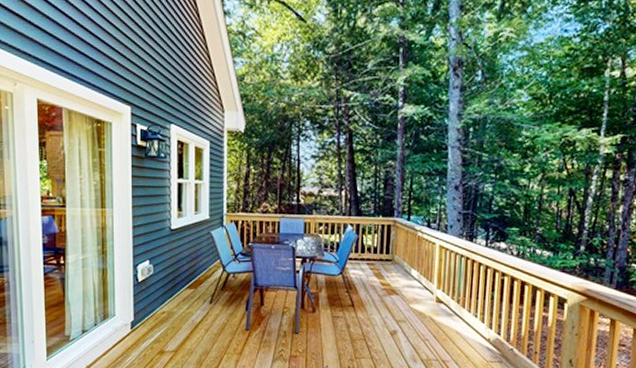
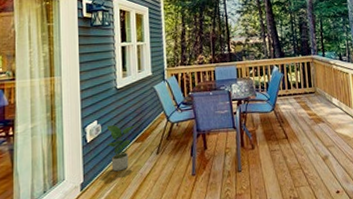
potted plant: none [157,267,191,315] -> present [105,123,137,172]

